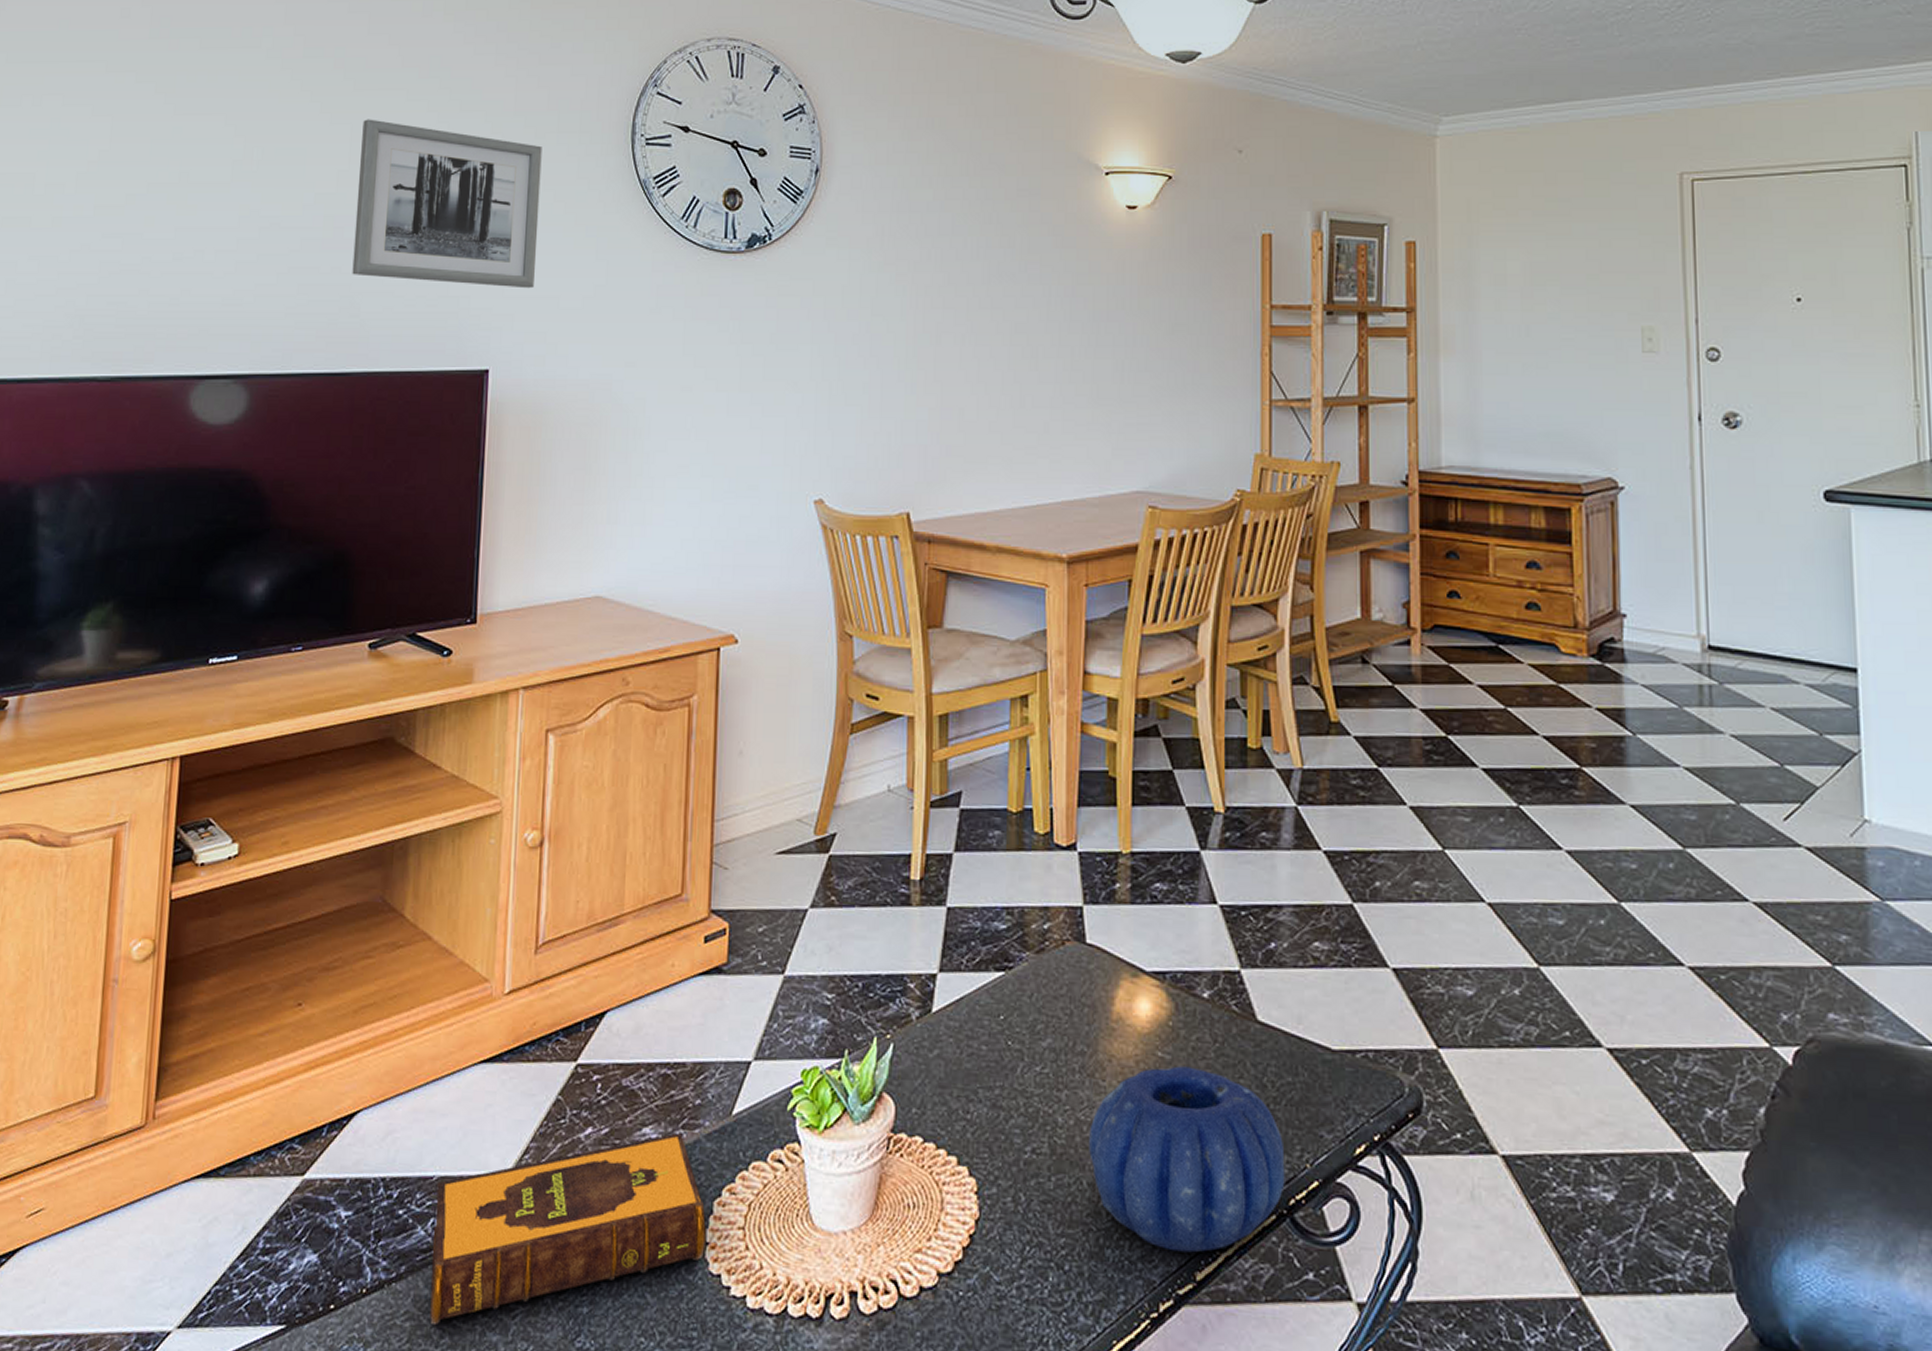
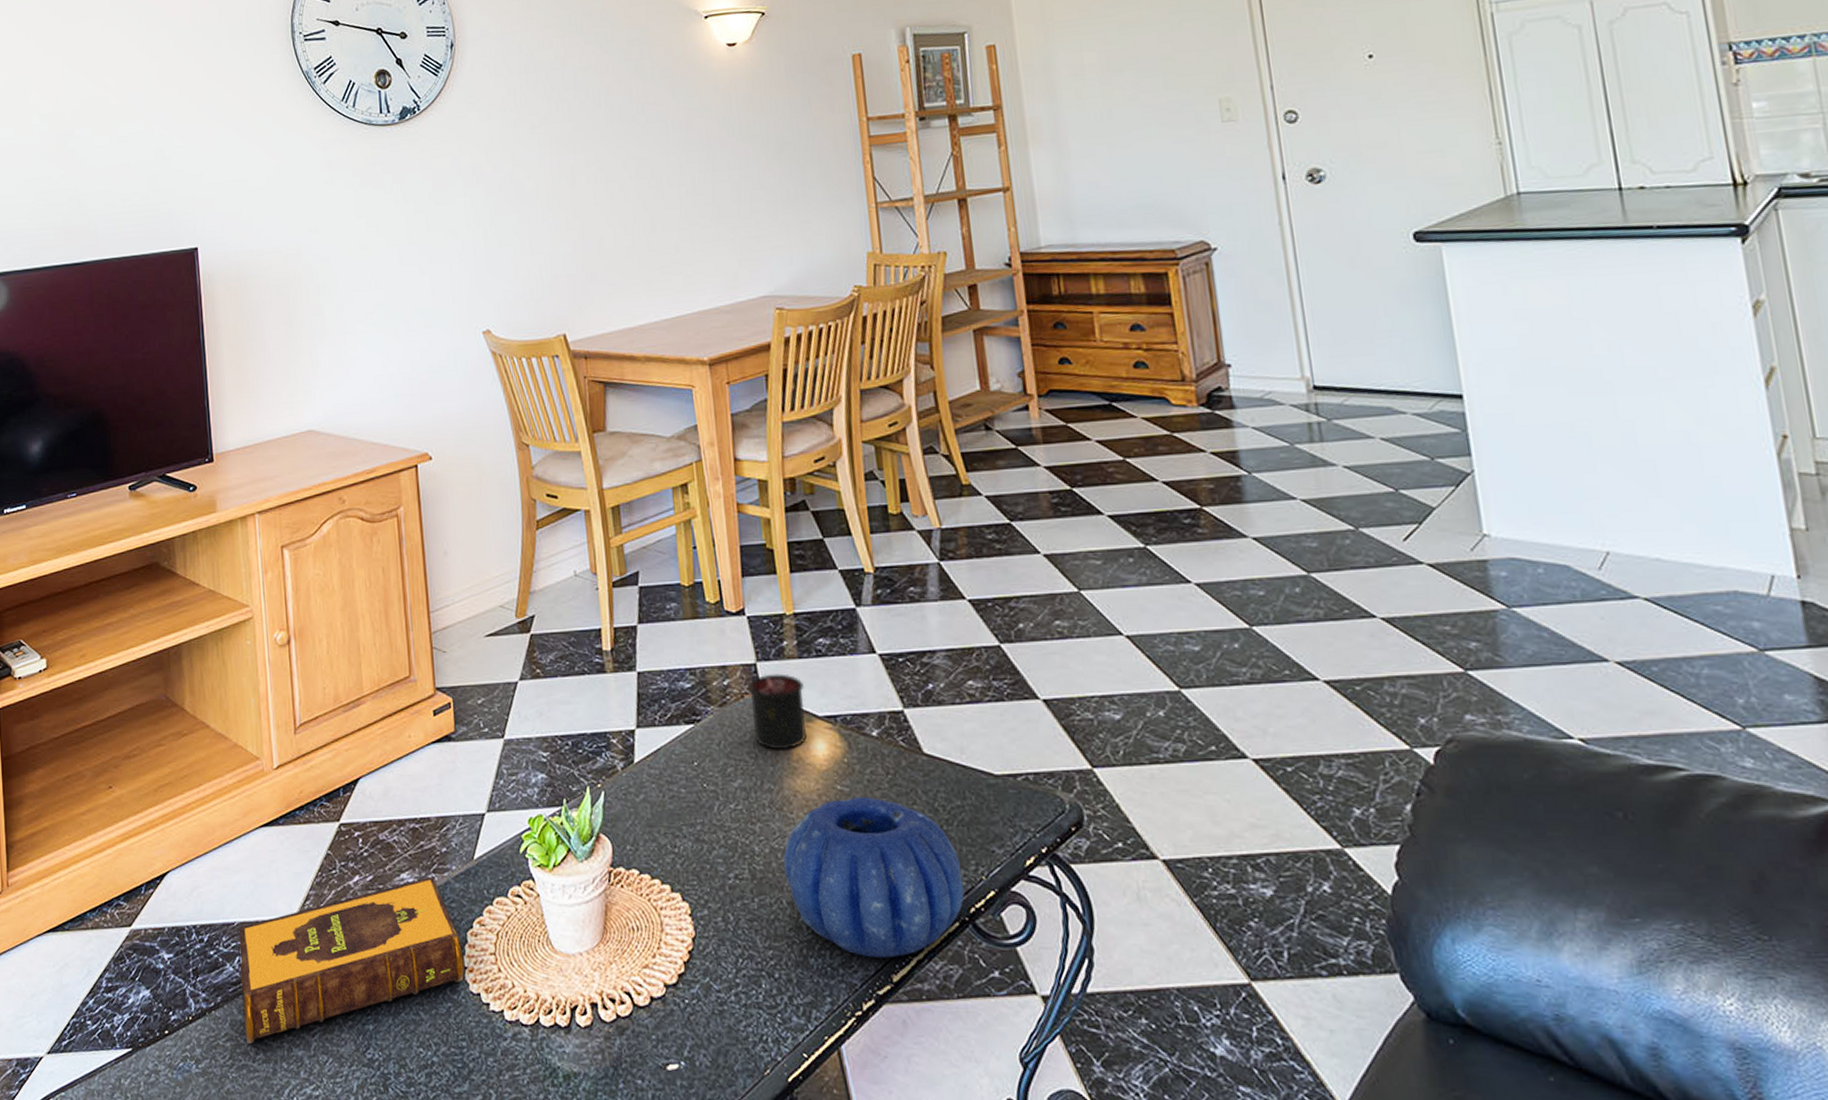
wall art: present [352,119,542,289] -> none [70,46,226,180]
candle: none [1070,901,1133,1008] -> present [748,659,806,750]

